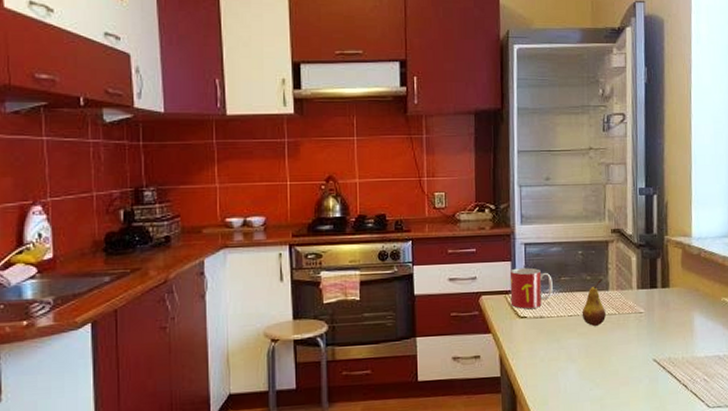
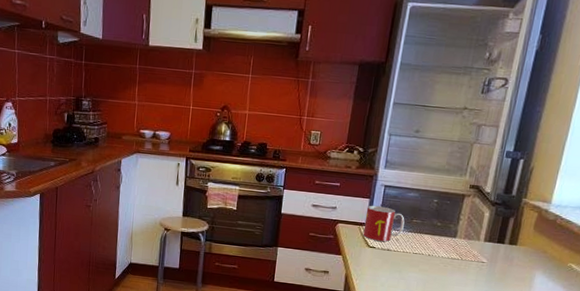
fruit: present [581,278,606,326] -> none [426,227,453,266]

